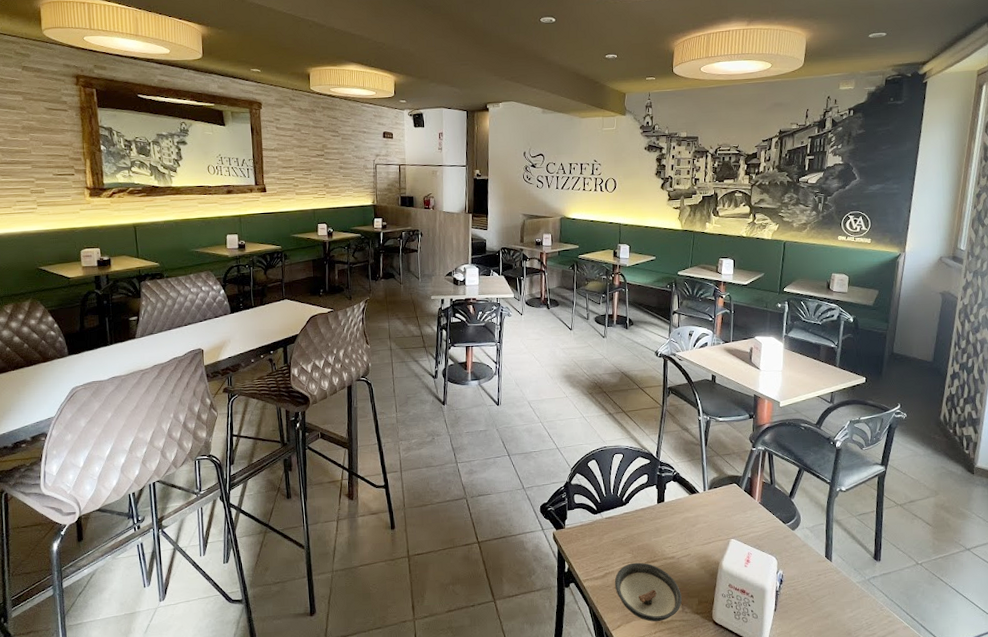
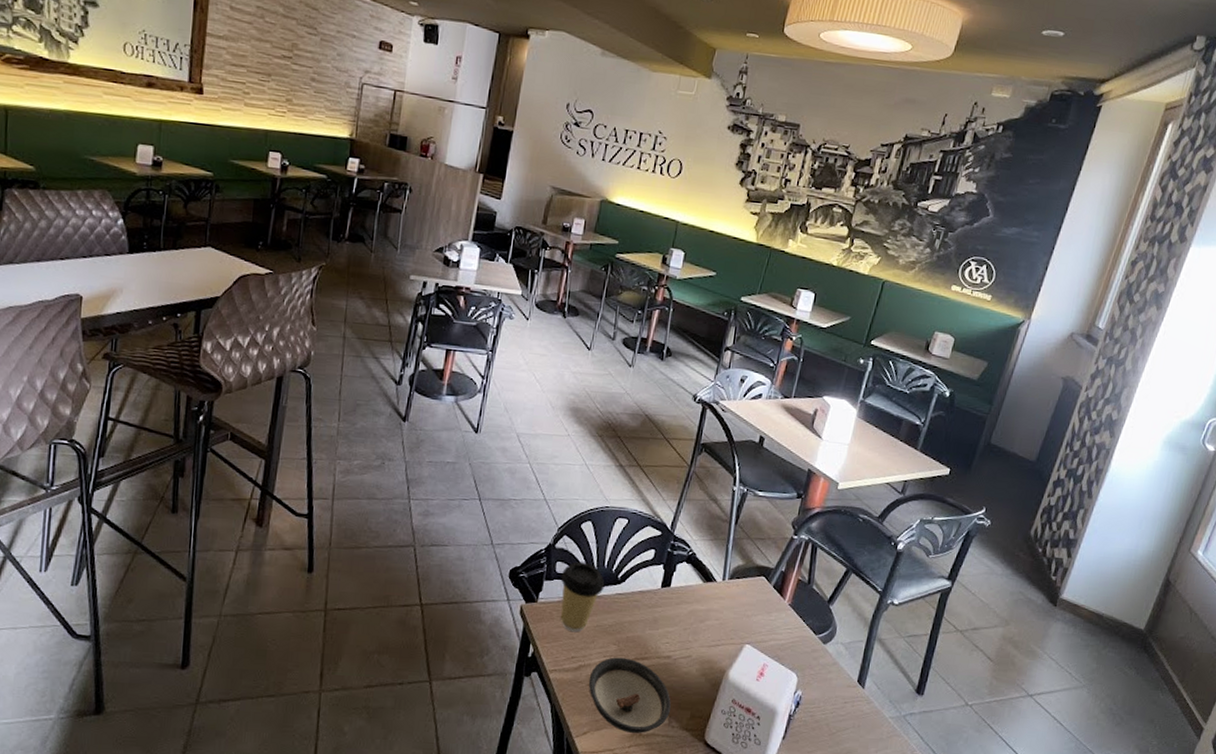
coffee cup: none [579,492,614,548] -> present [560,561,605,633]

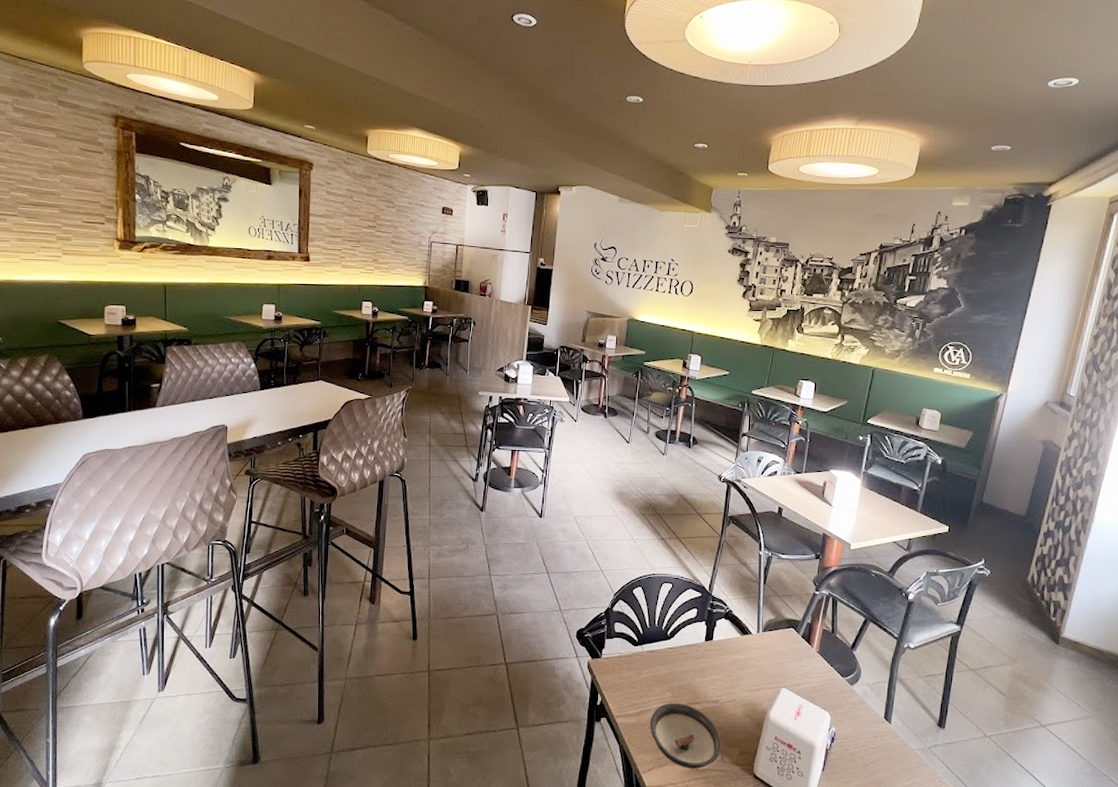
coffee cup: present [560,561,605,633] -> none [619,622,657,683]

